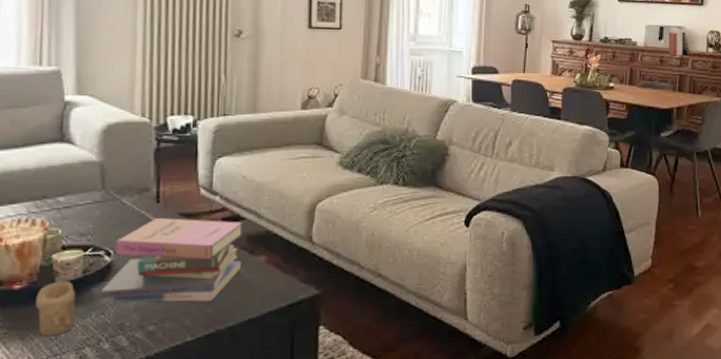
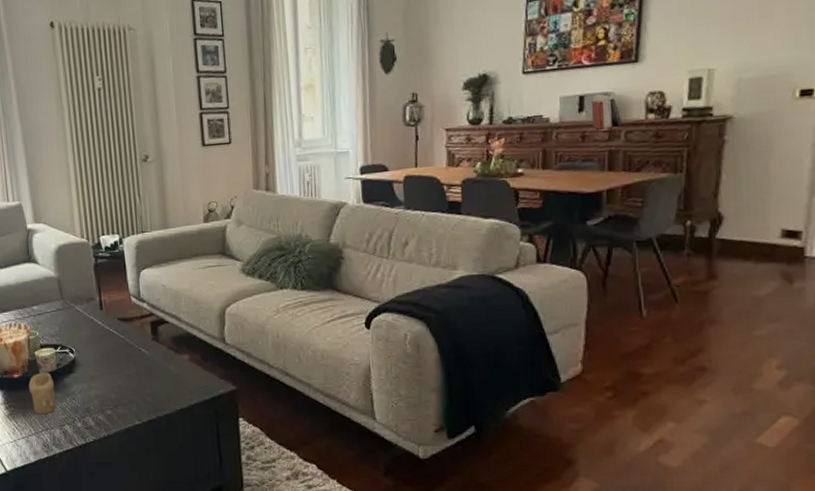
books: present [99,217,242,302] -> none [70,321,170,392]

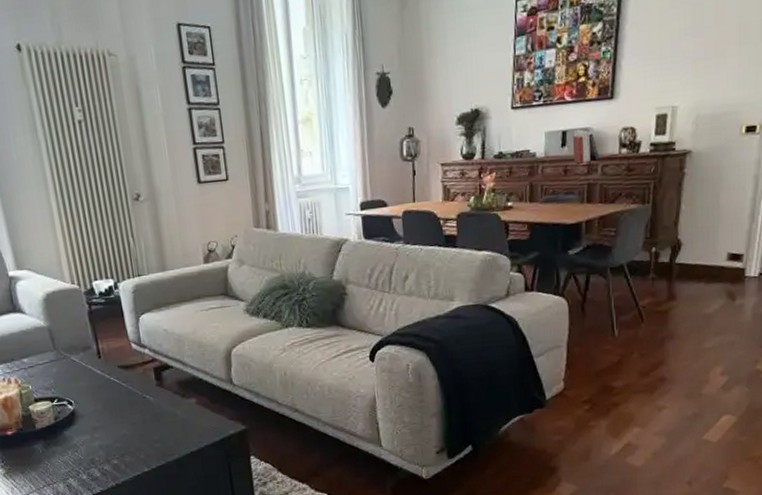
candle: present [29,372,57,415] -> none [24,426,58,471]

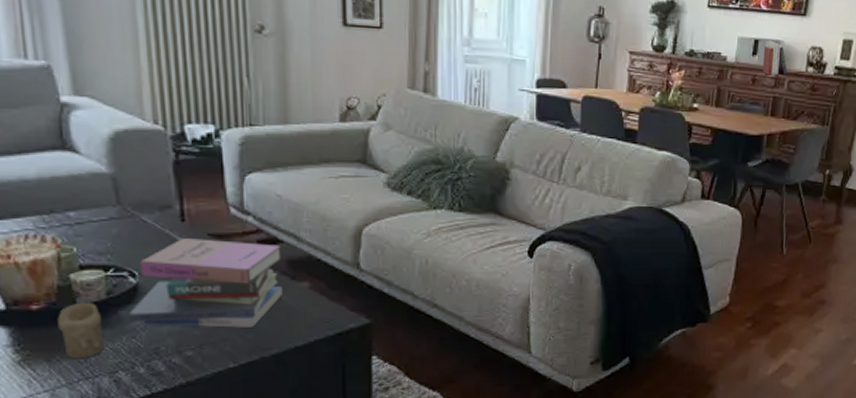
candle: none [24,426,58,471] -> present [57,302,105,359]
books: none [70,370,177,442] -> present [128,237,282,328]

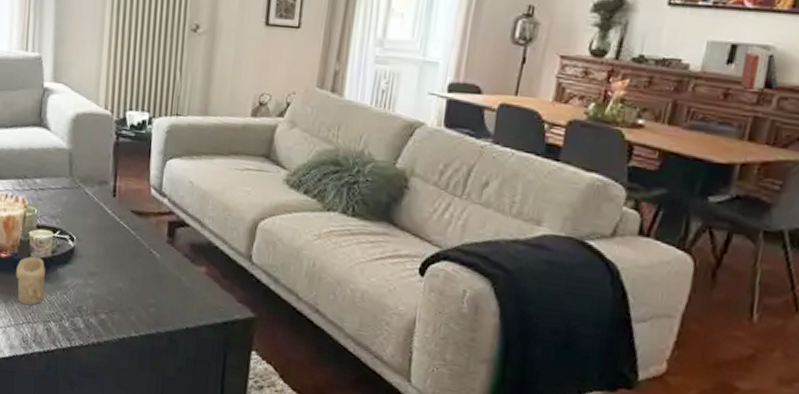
books: present [128,237,282,328] -> none [64,211,187,302]

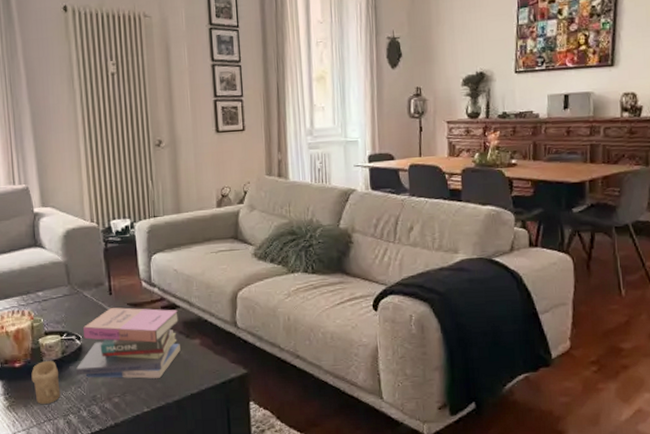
books: none [64,211,187,302] -> present [75,307,180,379]
books: present [739,45,779,91] -> none [574,93,602,127]

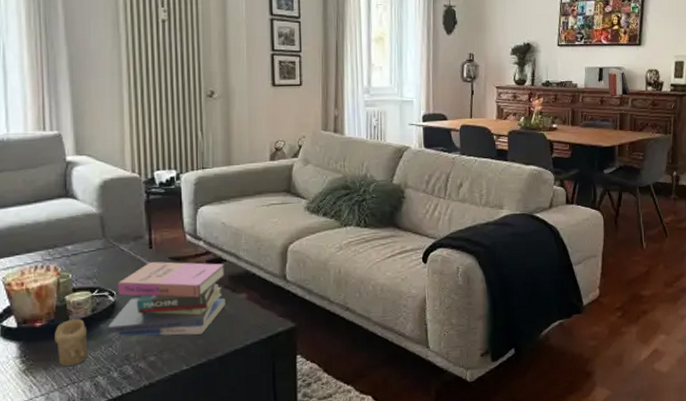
books: none [574,93,602,127] -> present [608,67,630,97]

